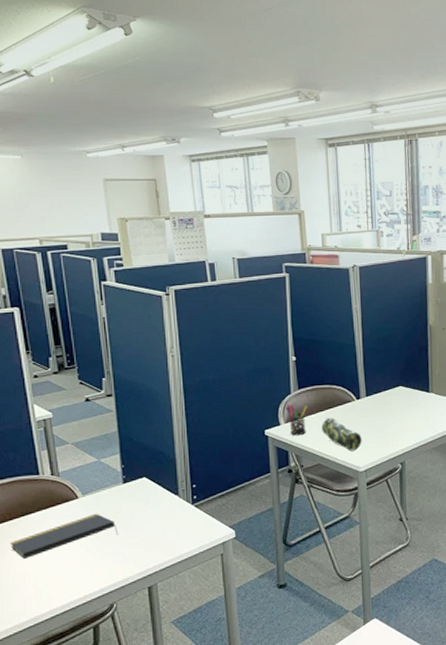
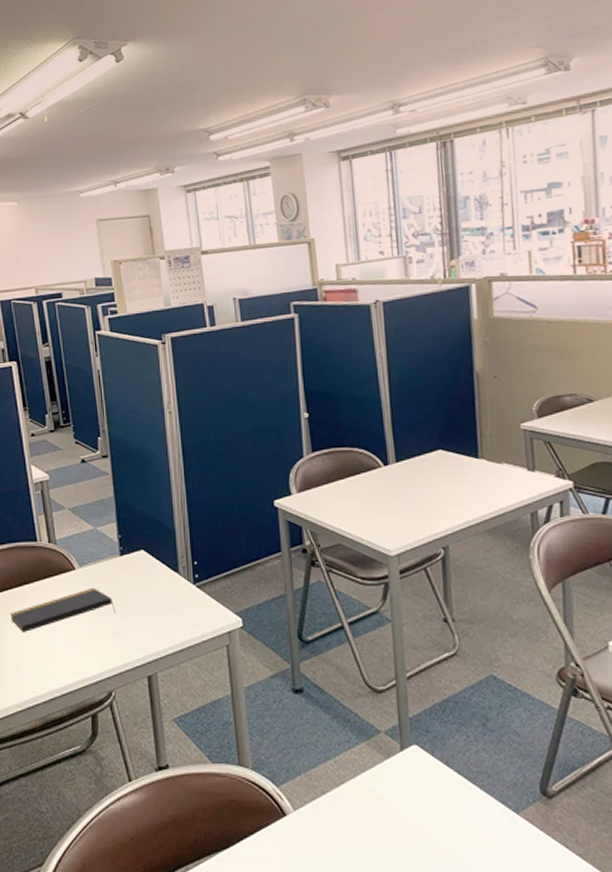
pen holder: present [286,404,308,436] -> none [298,470,324,509]
pencil case: present [322,418,362,451] -> none [341,488,392,530]

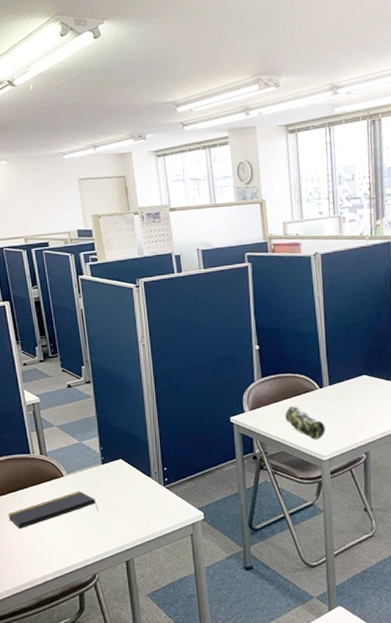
pencil case: none [341,488,392,530] -> present [285,406,325,440]

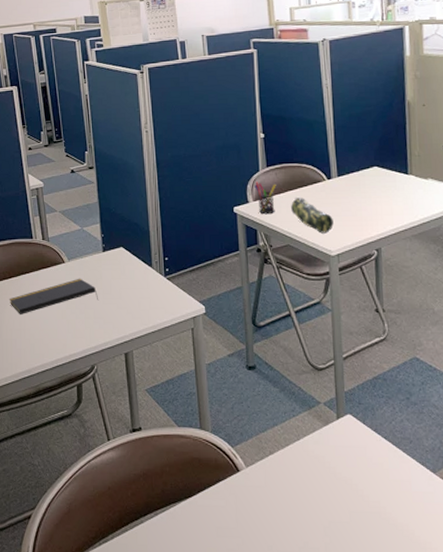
pen holder: none [250,392,271,424] -> present [254,182,276,215]

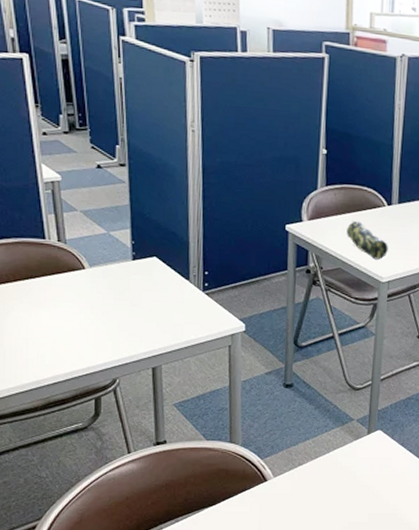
notepad: present [9,278,98,314] -> none [13,286,124,322]
pen holder: present [254,182,276,215] -> none [310,200,334,236]

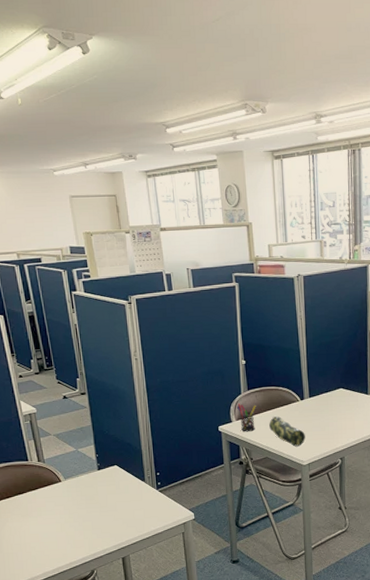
pen holder: none [310,200,334,236] -> present [237,403,256,432]

